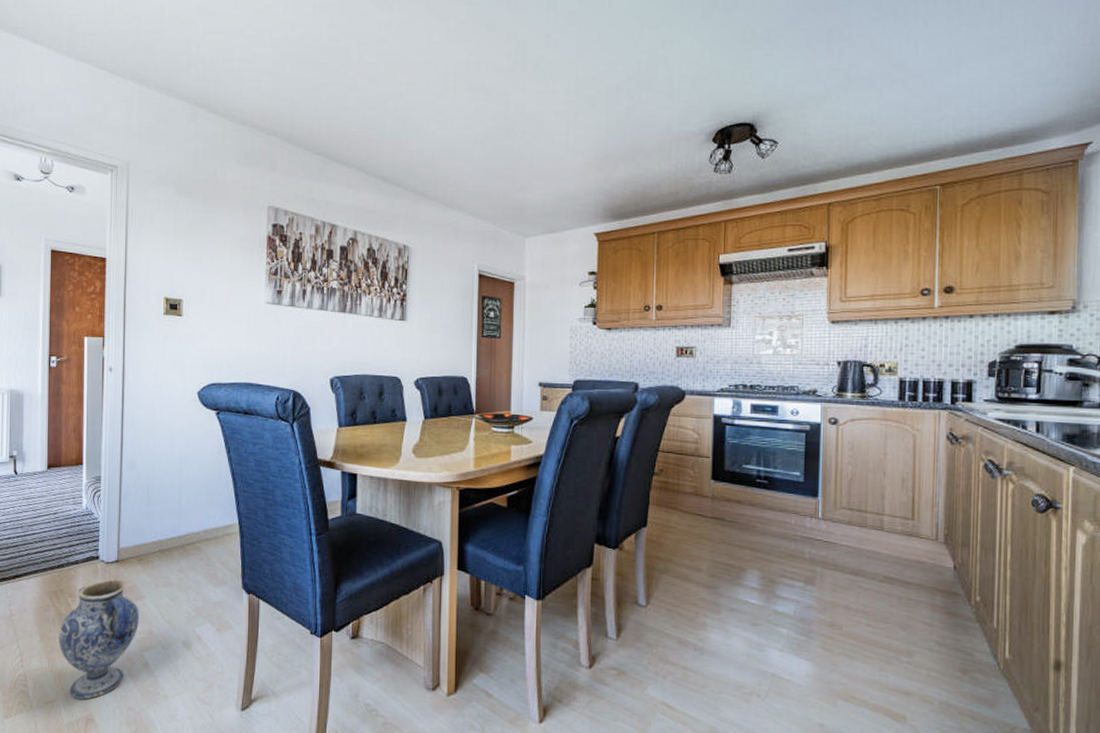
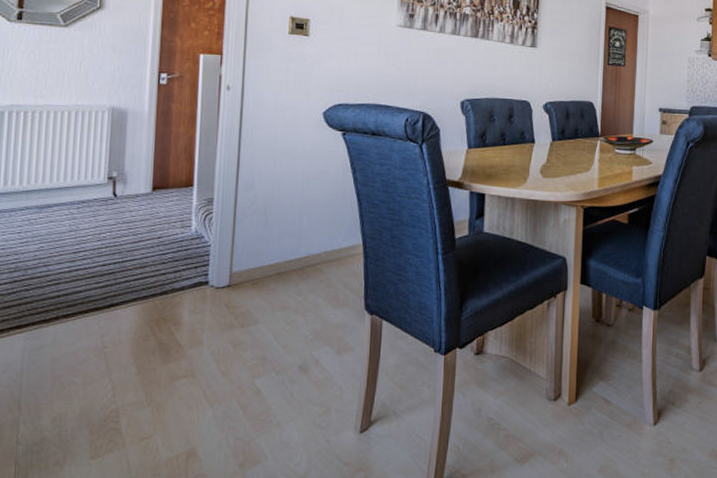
ceramic jug: present [58,579,139,700] -> none [158,305,252,433]

